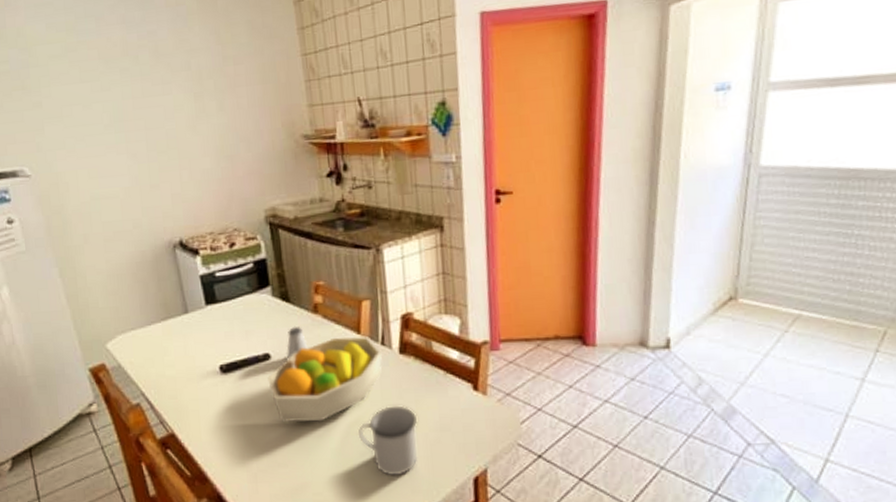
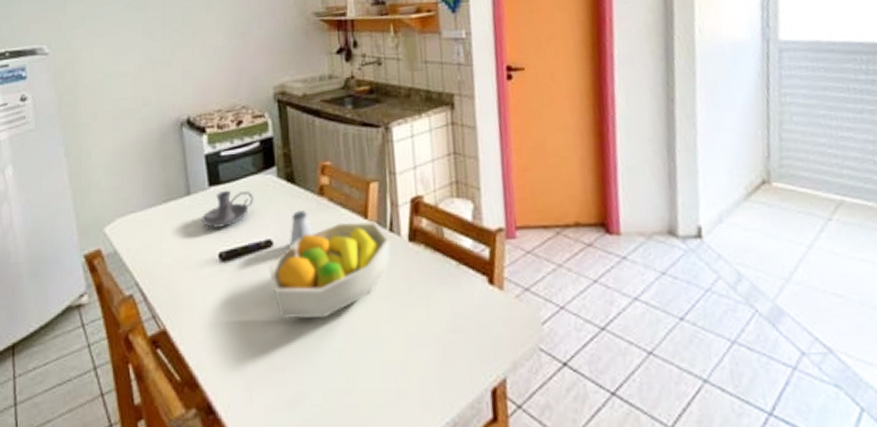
candle holder: none [201,308,251,344] -> present [202,190,254,229]
mug: present [358,405,418,476] -> none [363,301,429,385]

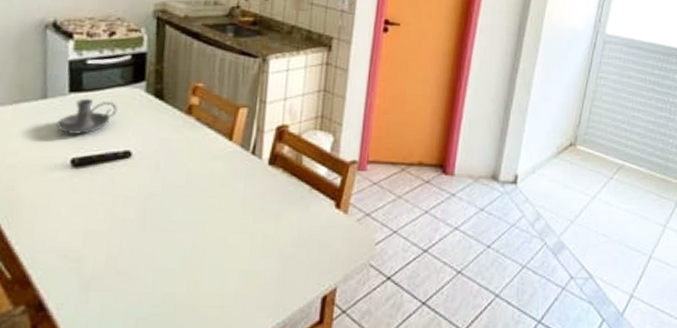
fruit bowl: present [268,222,391,319] -> none [123,141,252,228]
saltshaker: present [289,209,312,247] -> none [148,125,175,159]

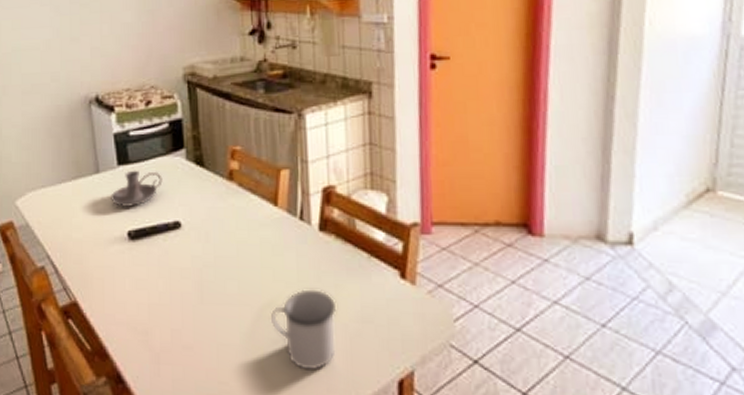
mug: none [210,217,276,291] -> present [270,289,337,371]

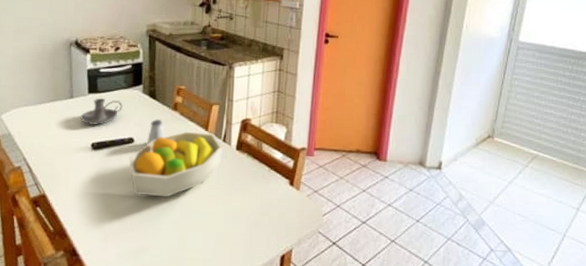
fruit bowl: none [177,208,301,301] -> present [129,131,223,198]
saltshaker: none [197,193,221,229] -> present [146,118,165,145]
mug: present [270,289,337,371] -> none [194,190,244,248]

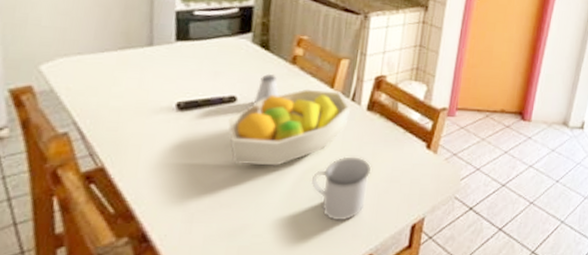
candle holder: present [80,98,123,126] -> none [162,46,224,81]
mug: none [194,190,244,248] -> present [310,156,372,221]

